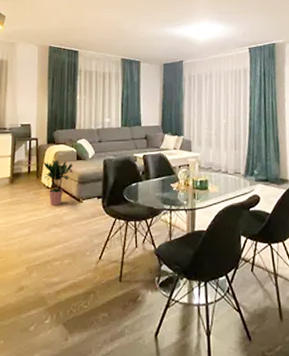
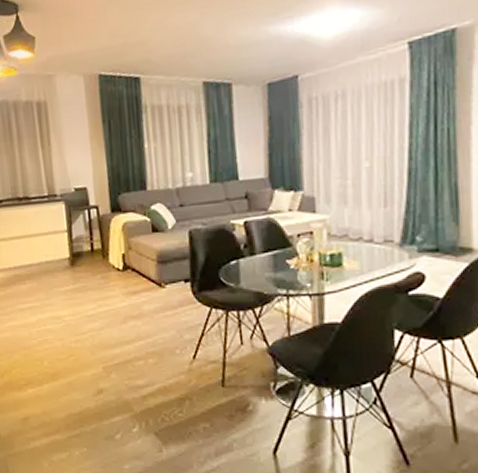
potted plant: present [43,160,73,206] -> none [109,233,149,293]

